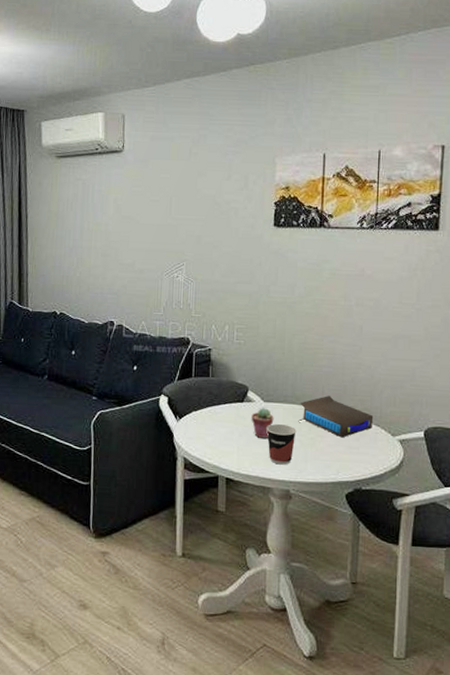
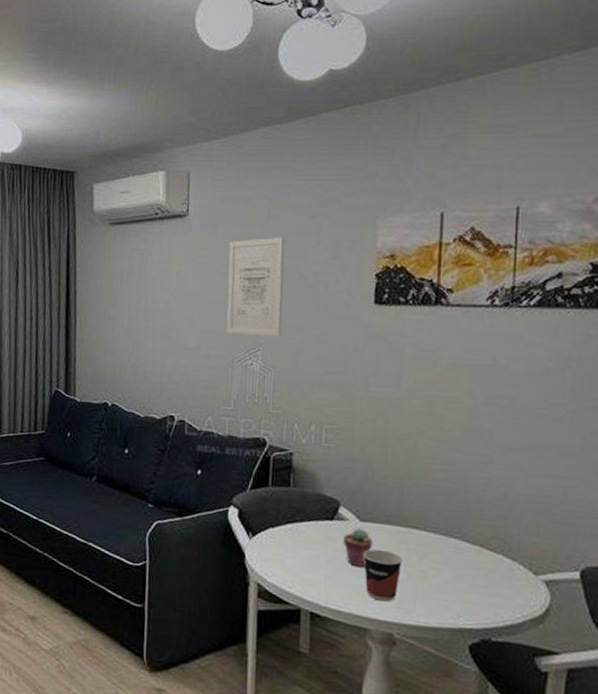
wall art: none [156,171,204,254] -> present [226,237,285,337]
book: present [298,396,374,438] -> none [405,518,508,573]

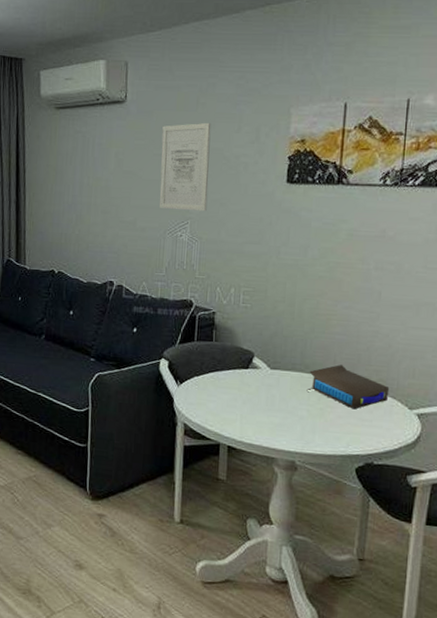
potted succulent: present [343,528,373,567] -> none [256,375,281,407]
cup: present [363,549,403,602] -> none [272,392,305,435]
book: none [405,518,508,573] -> present [307,365,390,410]

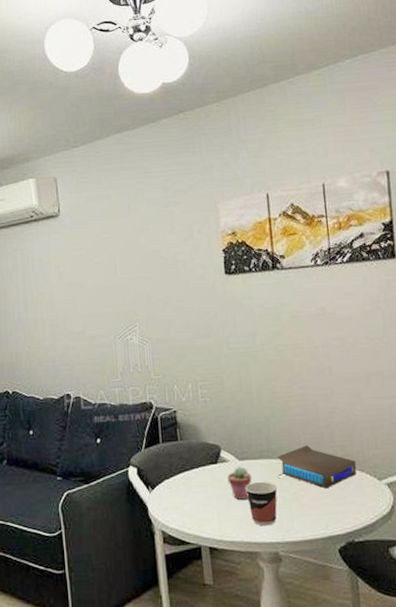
wall art: present [159,122,211,212] -> none [98,226,153,315]
potted succulent: none [256,375,281,407] -> present [227,467,252,500]
cup: none [272,392,305,435] -> present [245,482,278,526]

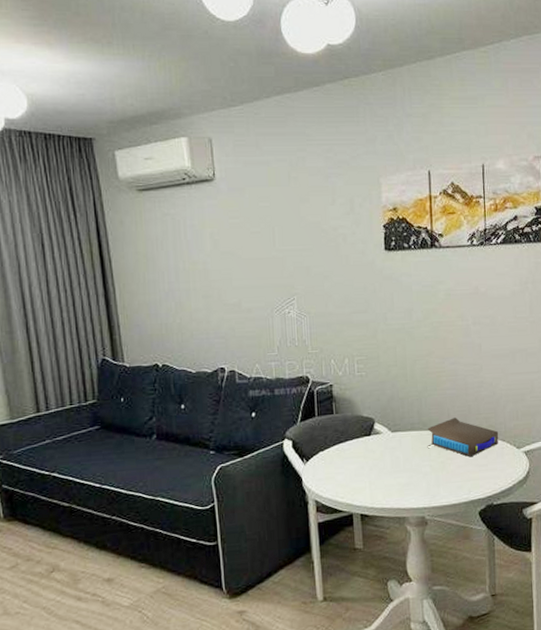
potted succulent: present [227,467,252,500] -> none [380,438,403,469]
cup: present [245,482,278,526] -> none [396,452,426,493]

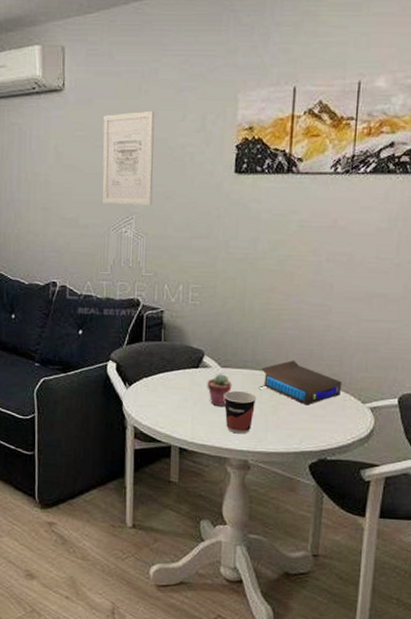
wall art: none [256,196,312,287] -> present [102,110,155,206]
potted succulent: none [380,438,403,469] -> present [207,374,232,406]
cup: none [396,452,426,493] -> present [223,391,257,434]

